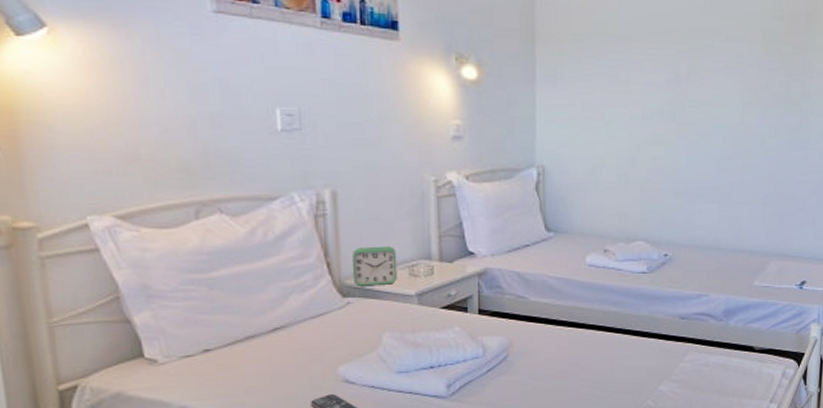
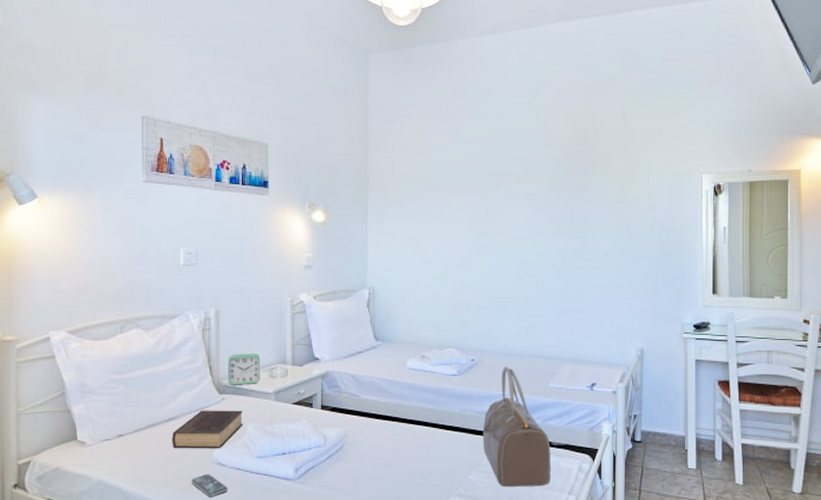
book: none [280,317,376,364] -> present [172,410,242,448]
handbag: none [675,263,753,397] -> present [482,367,552,488]

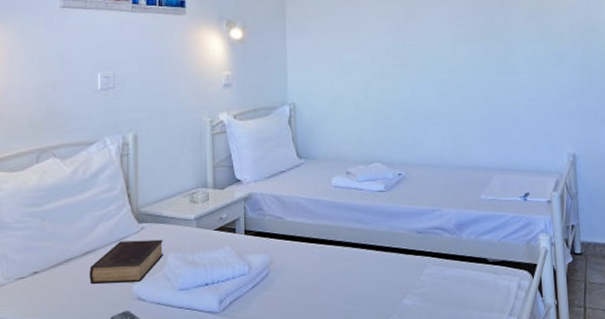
alarm clock: present [227,353,261,385] -> none [146,178,181,213]
handbag: present [482,367,552,488] -> none [414,180,490,311]

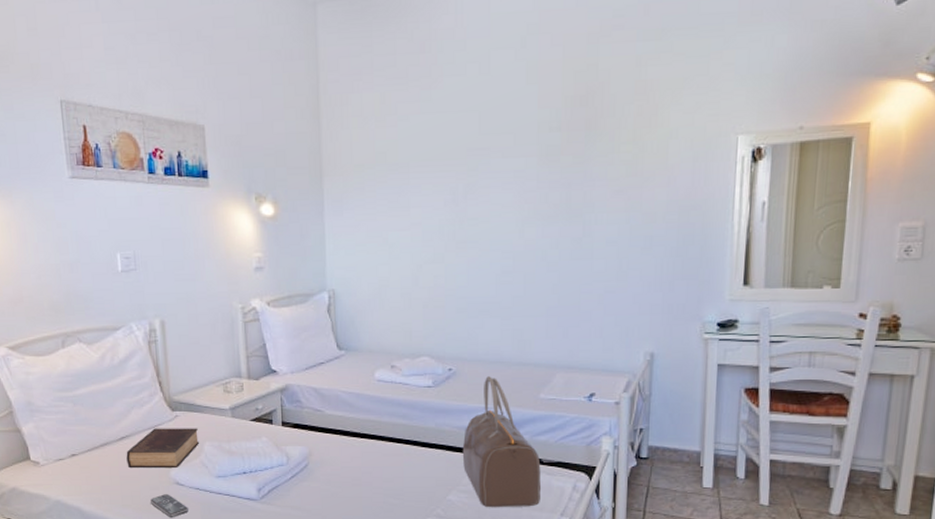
handbag: none [414,180,490,311] -> present [462,376,542,508]

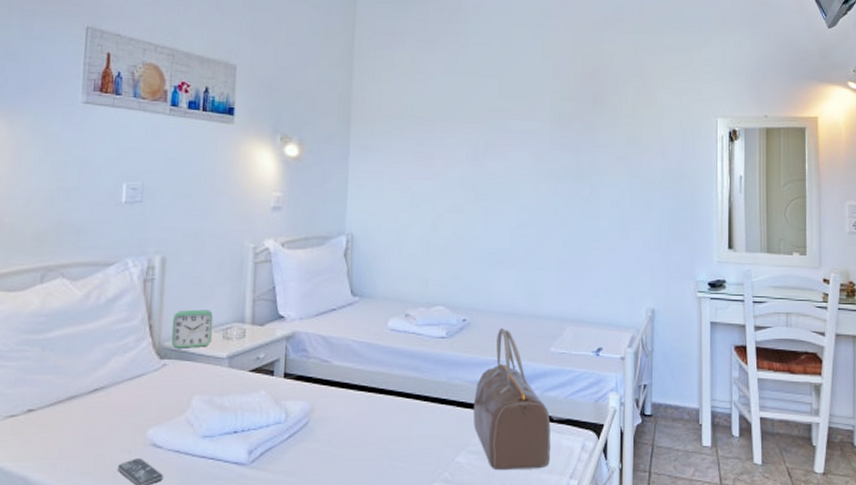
book: present [126,428,199,467] -> none [96,378,187,426]
alarm clock: none [177,367,215,401] -> present [171,309,214,348]

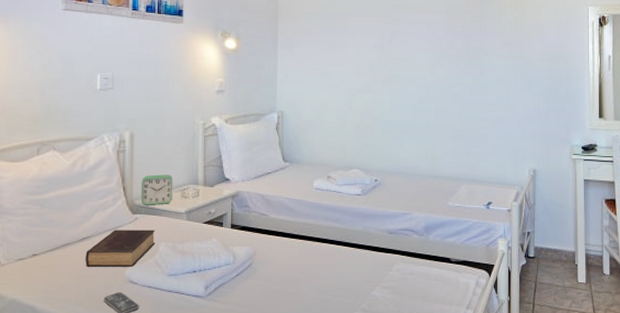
book: none [96,378,187,426] -> present [85,230,155,267]
handbag: present [473,328,551,471] -> none [385,187,451,302]

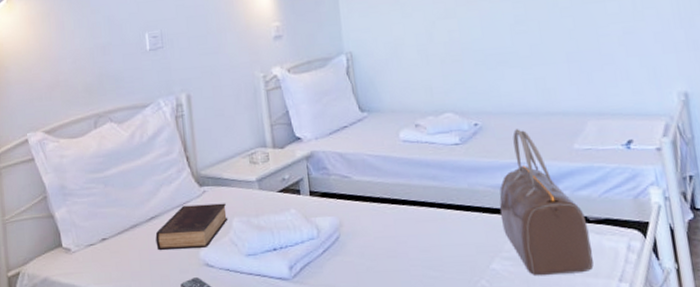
alarm clock: present [140,174,173,205] -> none [204,138,241,176]
handbag: none [385,187,451,302] -> present [499,129,594,277]

